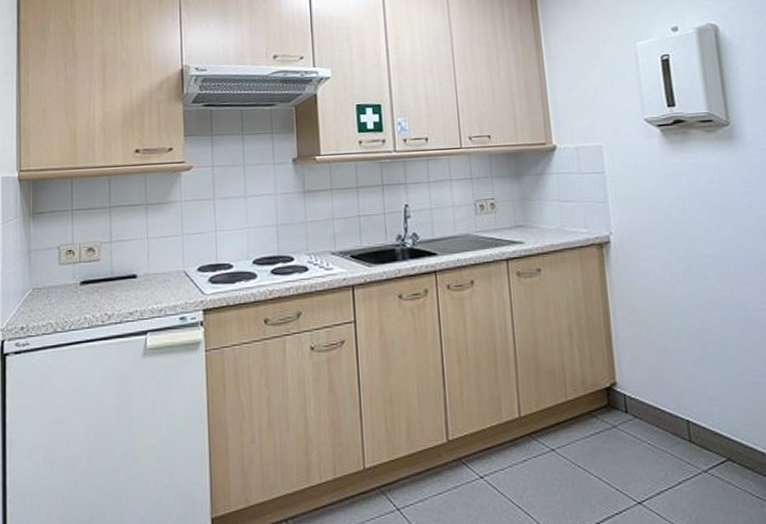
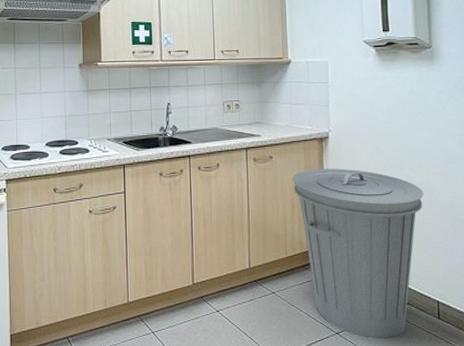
trash can: none [567,282,737,509] -> present [292,168,424,339]

